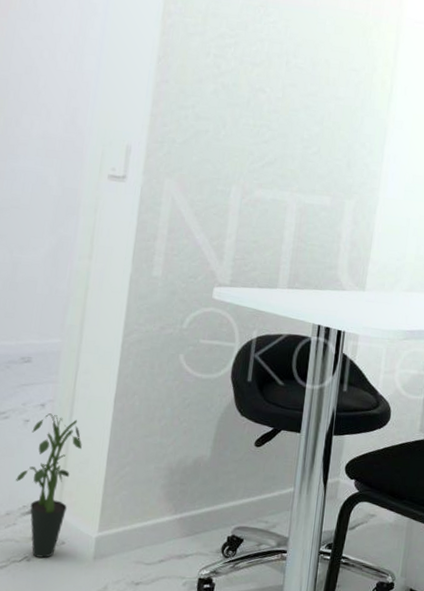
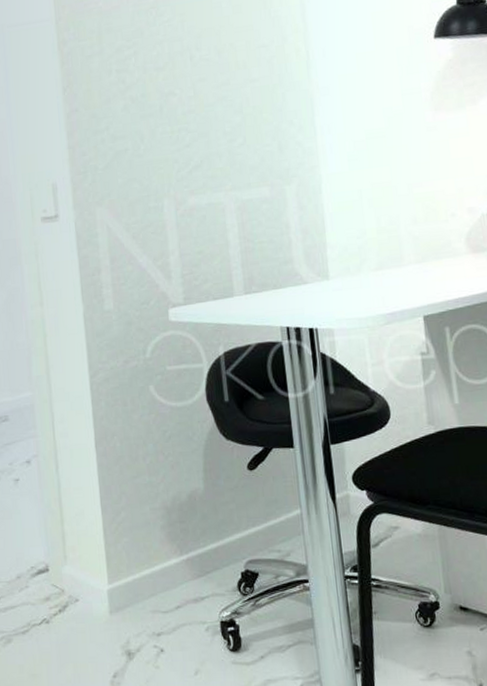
potted plant: present [16,413,82,558] -> none [19,469,74,618]

